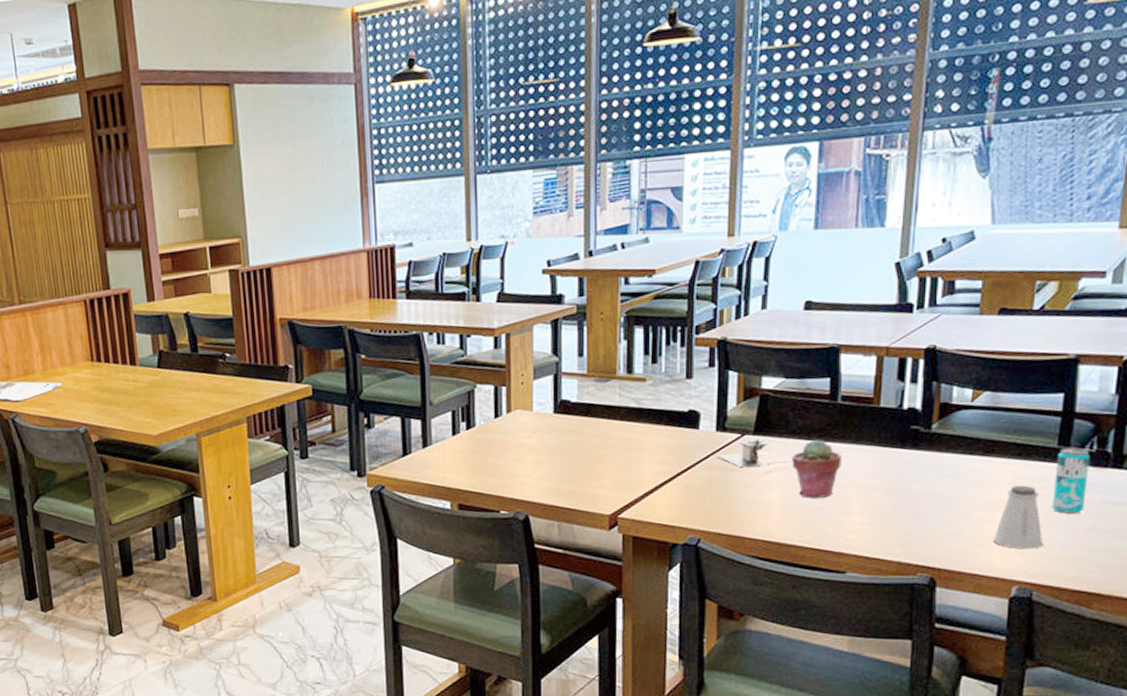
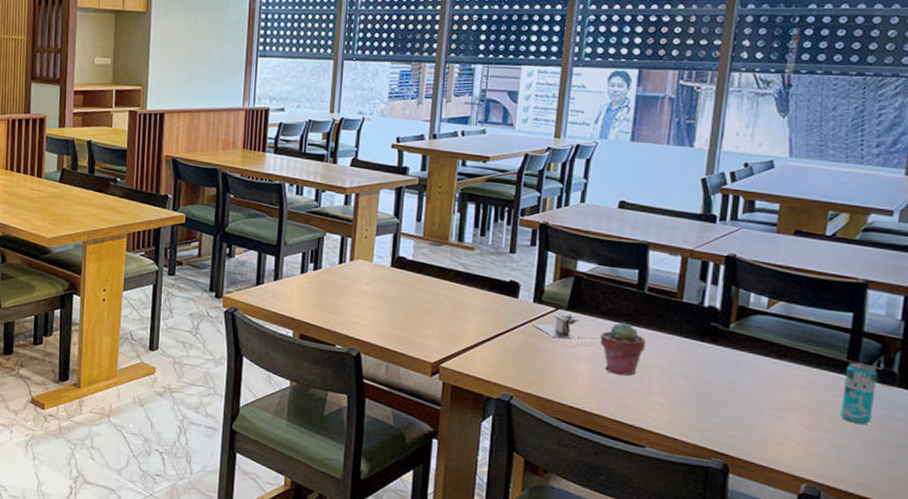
saltshaker: present [993,485,1044,550] -> none [784,390,832,452]

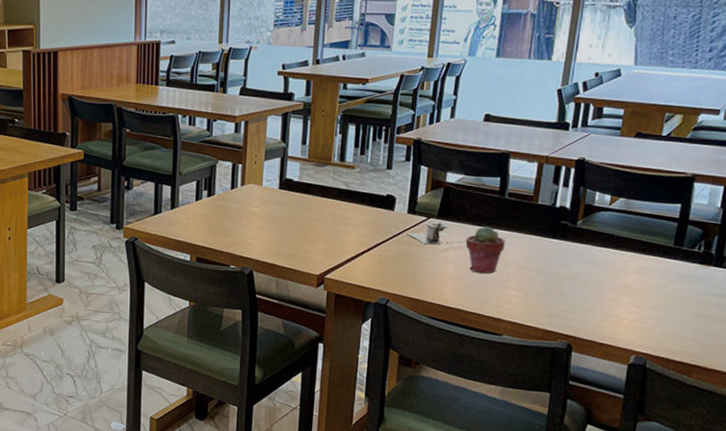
beverage can: present [841,362,877,424] -> none [666,248,698,300]

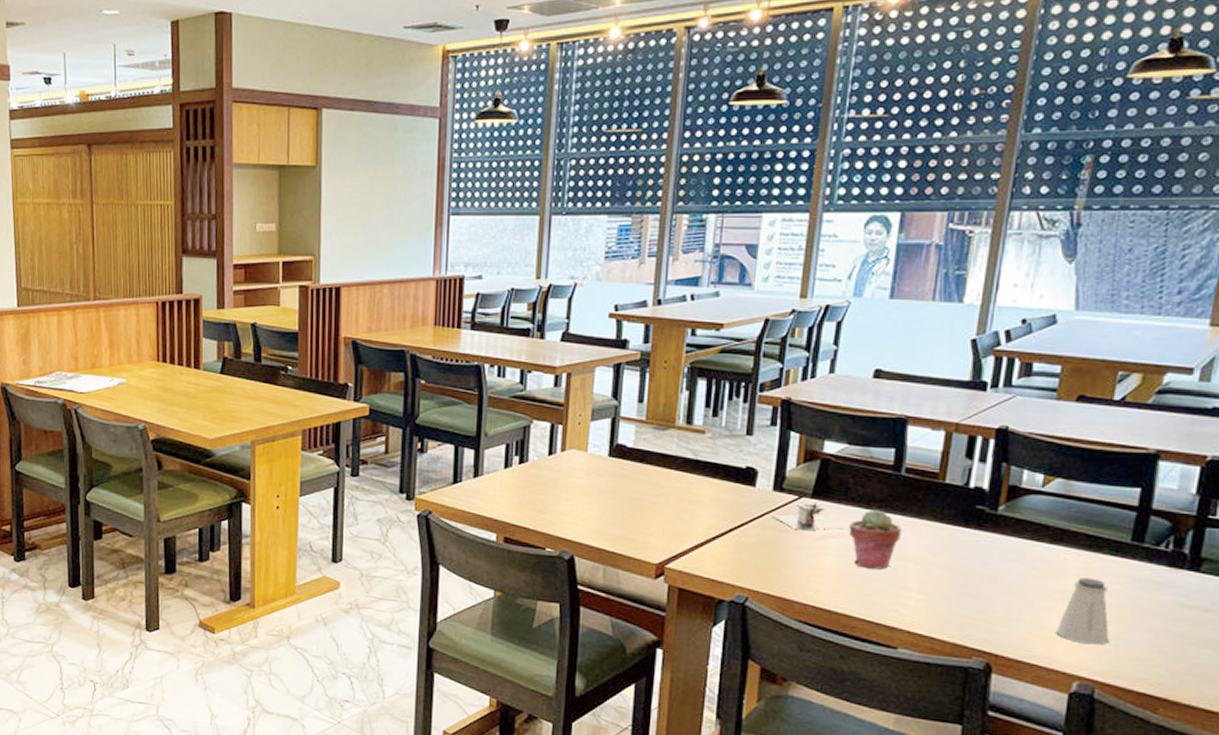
saltshaker: none [619,275,658,327] -> present [1056,577,1110,646]

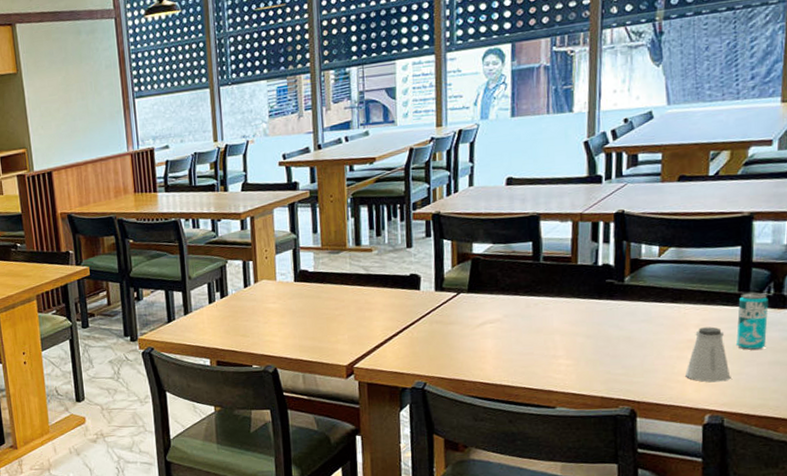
architectural model: present [772,502,849,531] -> none [437,296,502,321]
potted succulent: present [848,508,901,570] -> none [502,294,546,345]
beverage can: none [1121,544,1165,613] -> present [736,292,769,350]

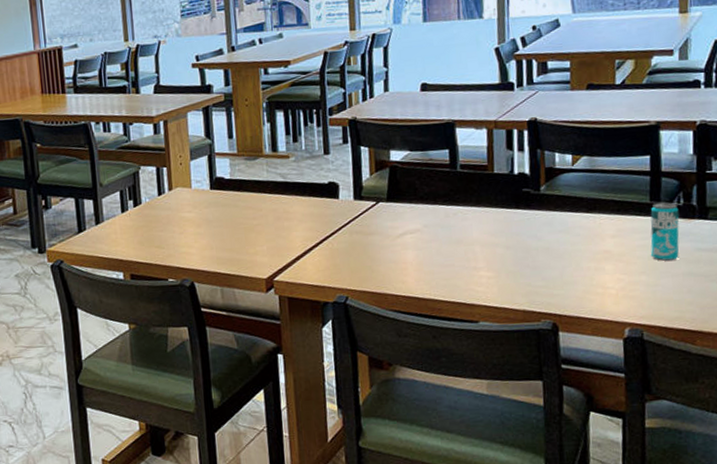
saltshaker: present [685,326,731,383] -> none [604,237,648,295]

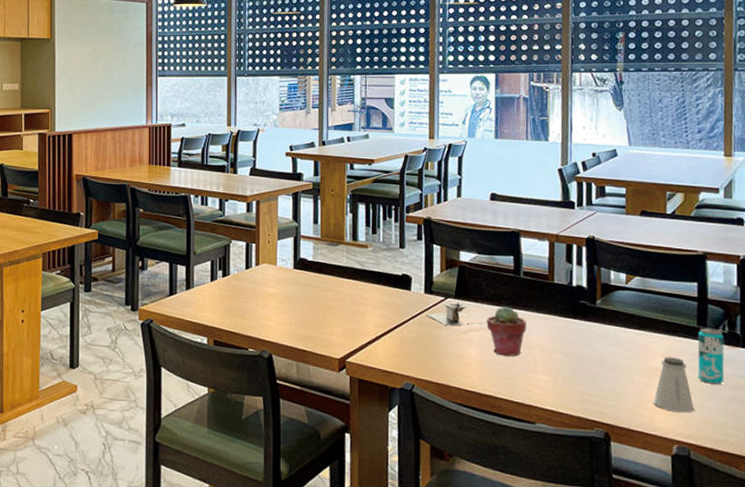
architectural model: none [356,205,422,232] -> present [426,302,486,326]
potted succulent: none [422,203,466,257] -> present [486,305,527,356]
saltshaker: none [604,237,648,295] -> present [654,357,695,413]

